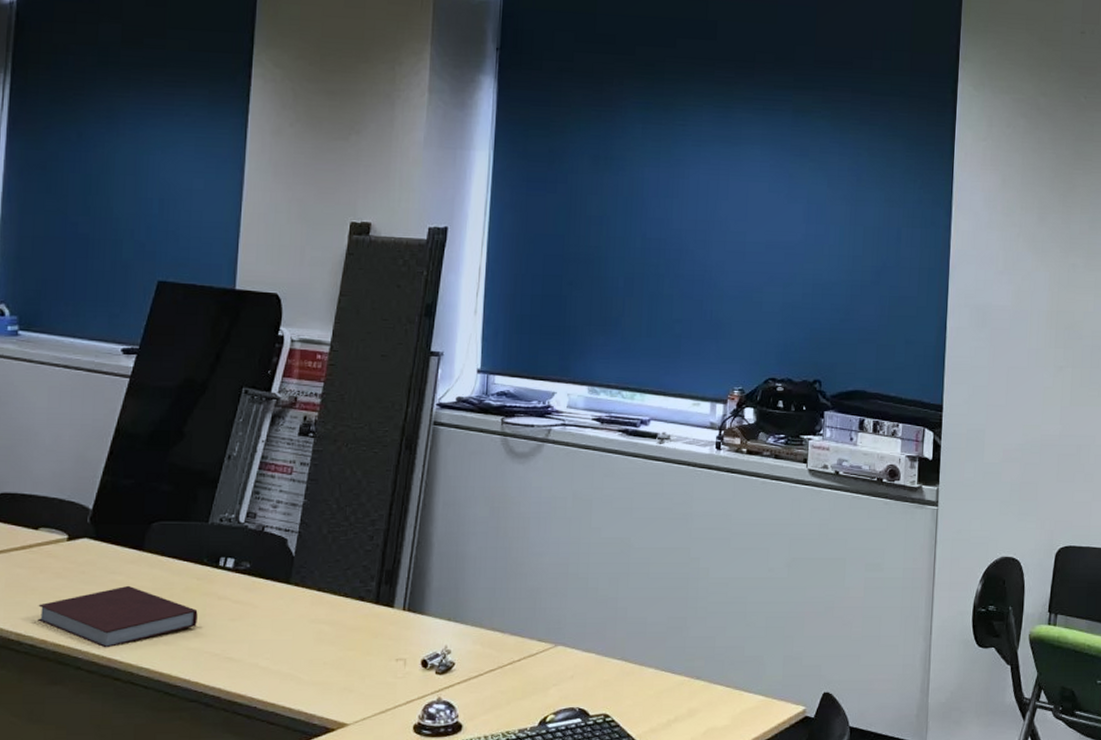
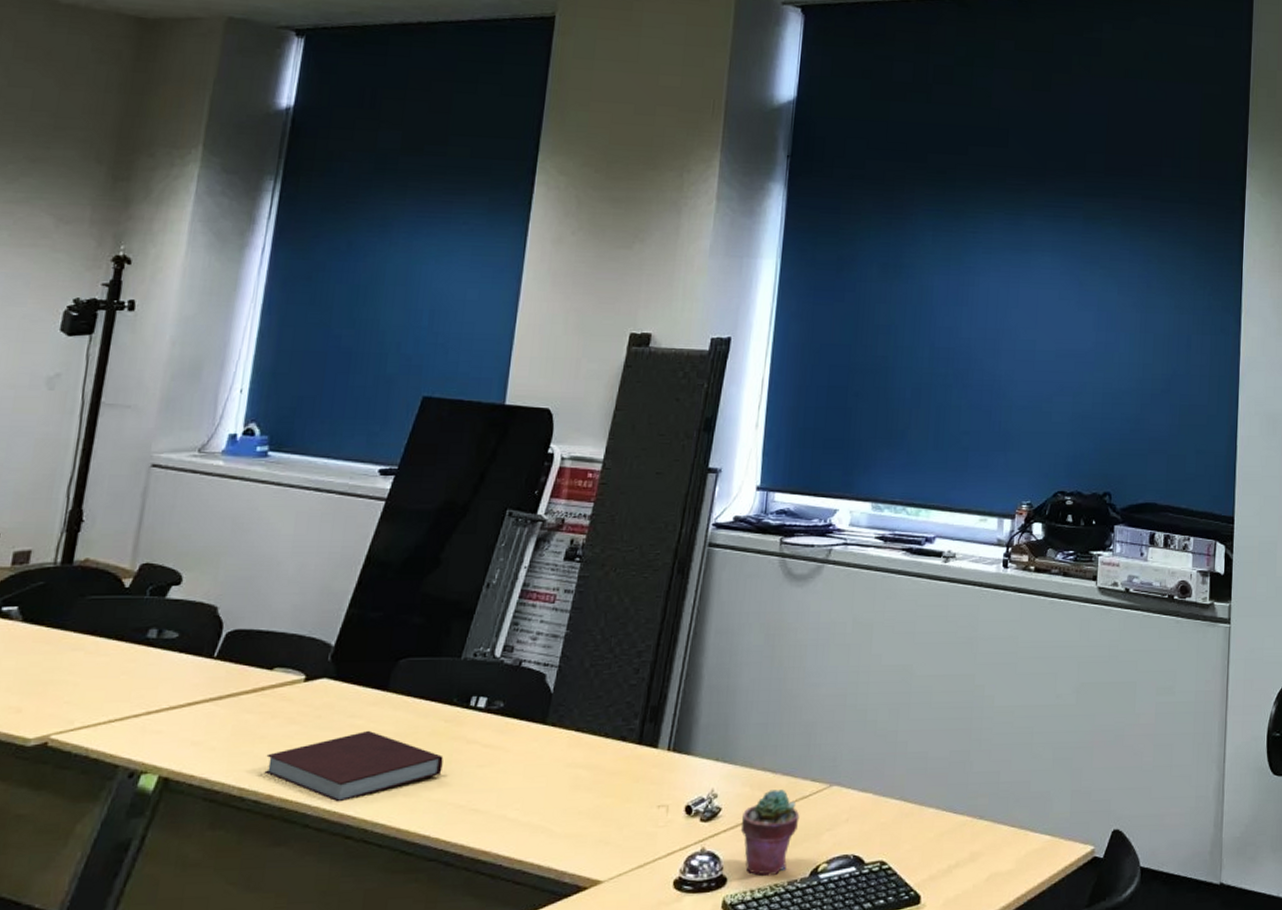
potted succulent: none [473,648,528,725] -> present [740,789,800,877]

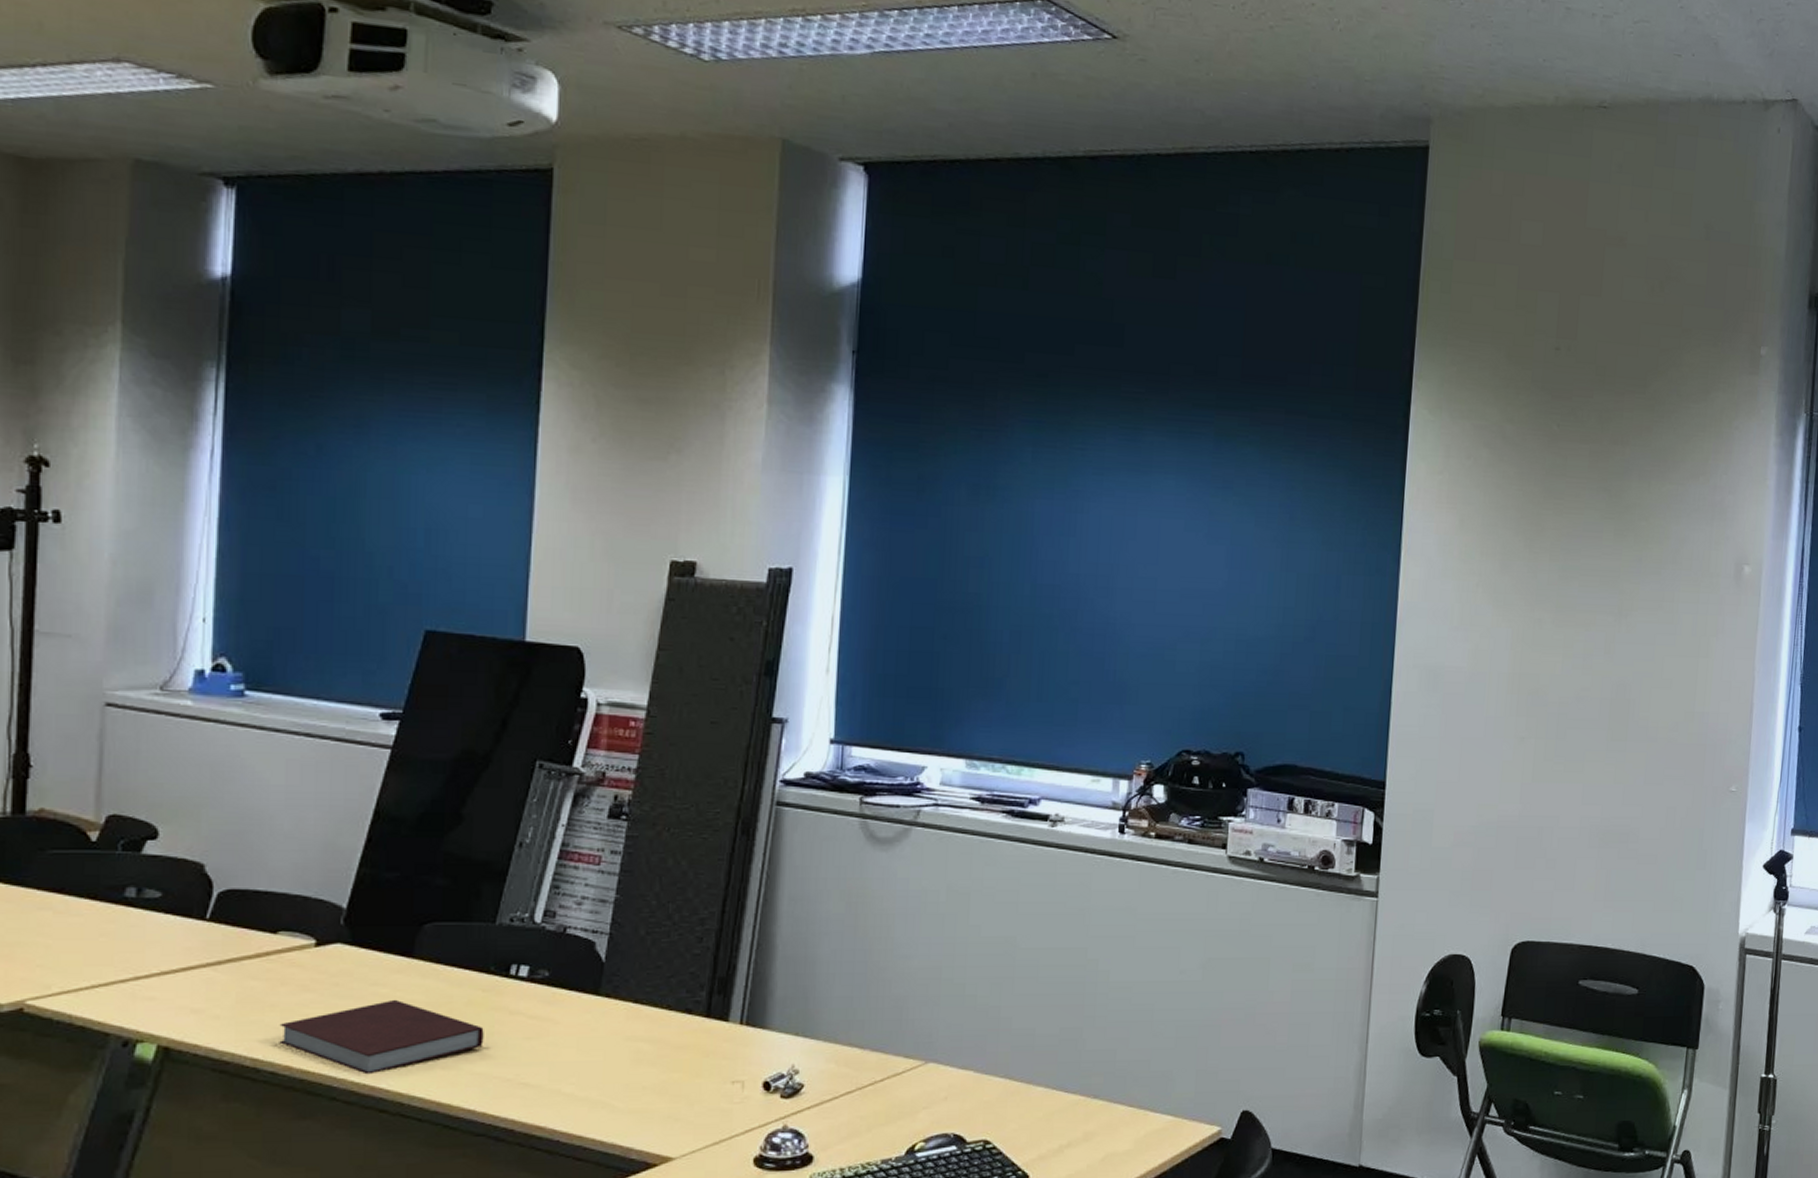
potted succulent: present [740,789,800,877] -> none [826,1066,892,1155]

